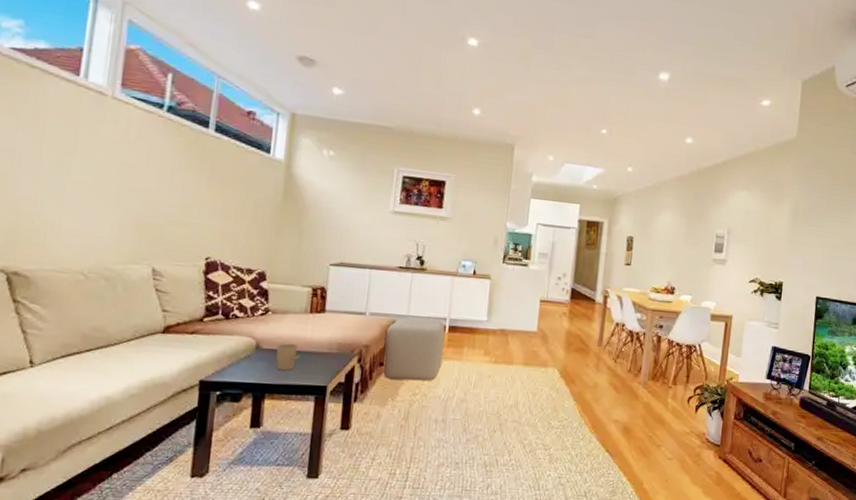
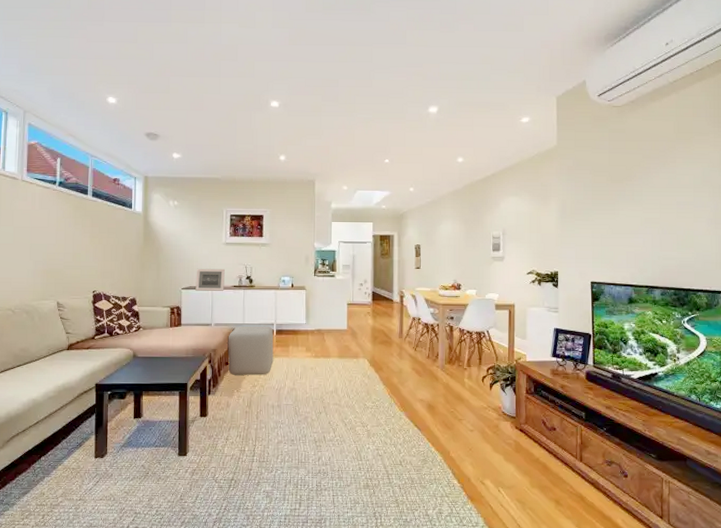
cup: present [276,343,301,371] -> none [148,351,166,373]
picture frame: none [348,240,389,272] -> present [195,268,225,291]

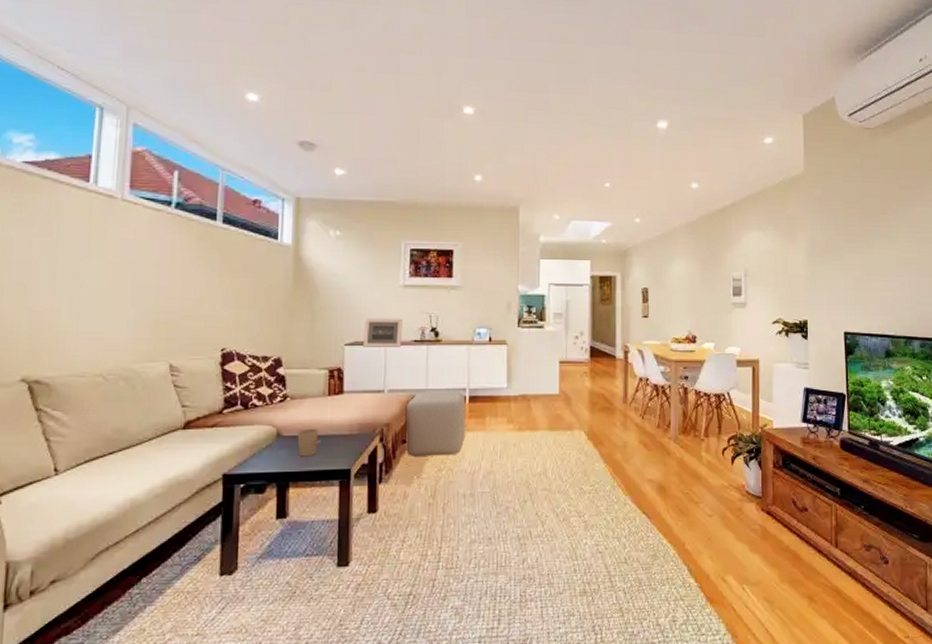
cup: none [148,351,166,373] -> present [297,428,322,457]

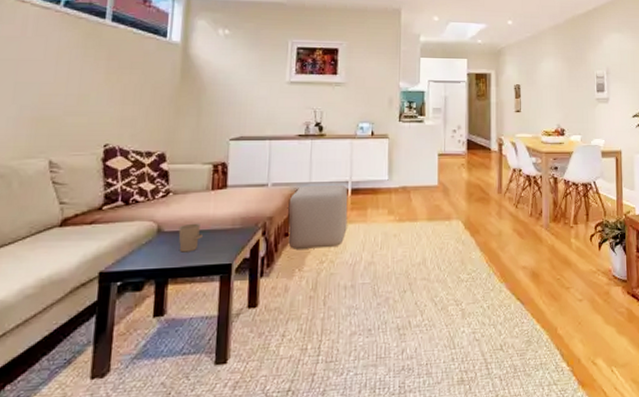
picture frame: present [363,318,402,347] -> none [248,113,288,142]

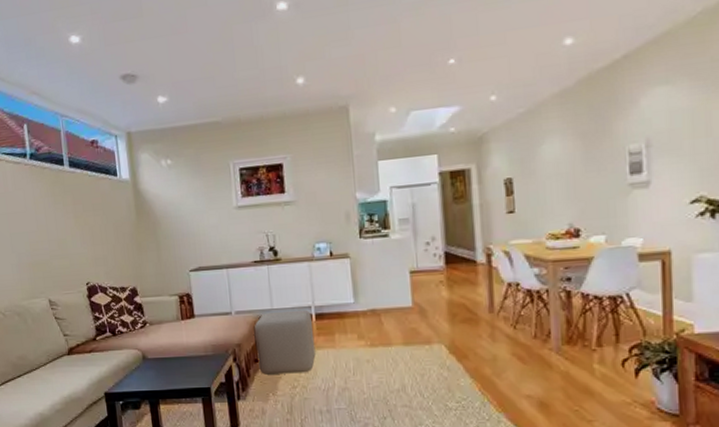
cup: present [178,223,204,253] -> none [159,350,182,377]

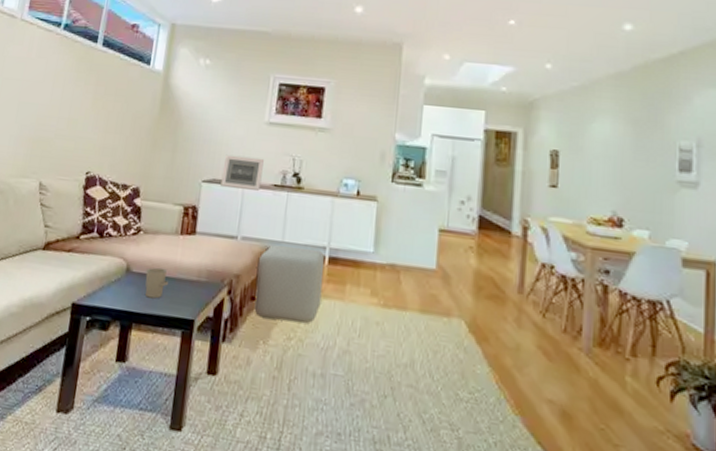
cup: none [159,350,182,377] -> present [145,267,169,299]
picture frame: none [205,240,243,272] -> present [220,154,264,191]

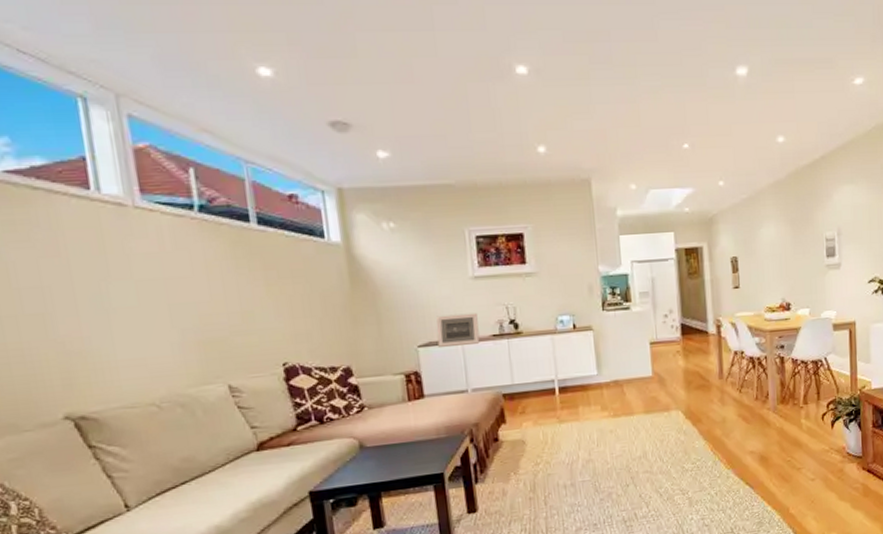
cup: present [145,267,169,299] -> none [381,435,409,466]
pouf: present [254,245,325,324] -> none [493,383,560,454]

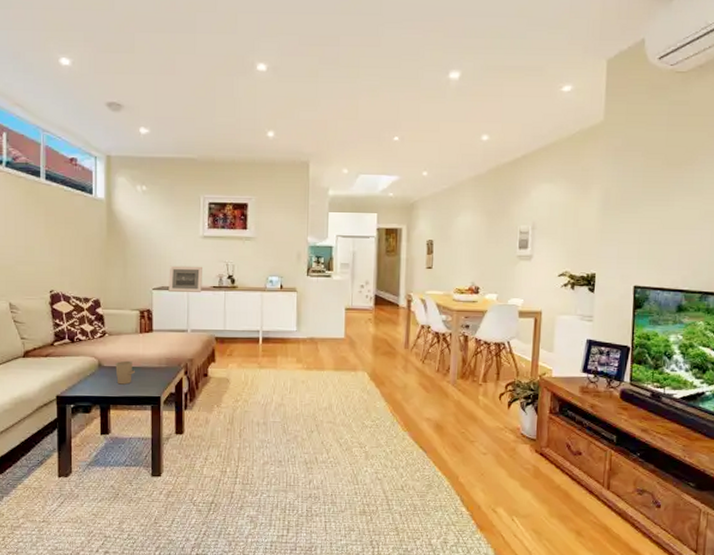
cup: none [381,435,409,466] -> present [115,360,136,385]

